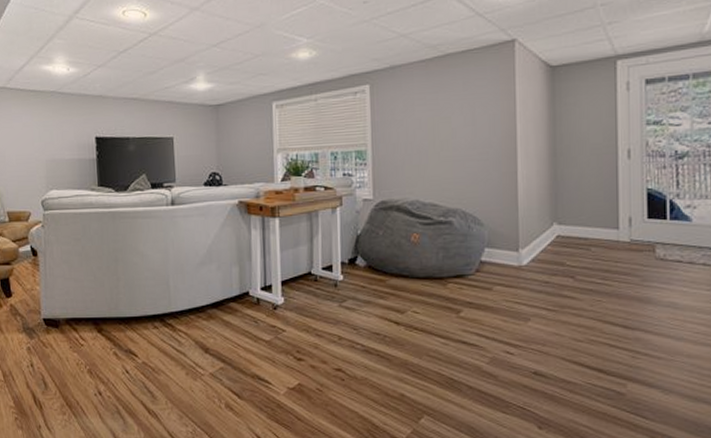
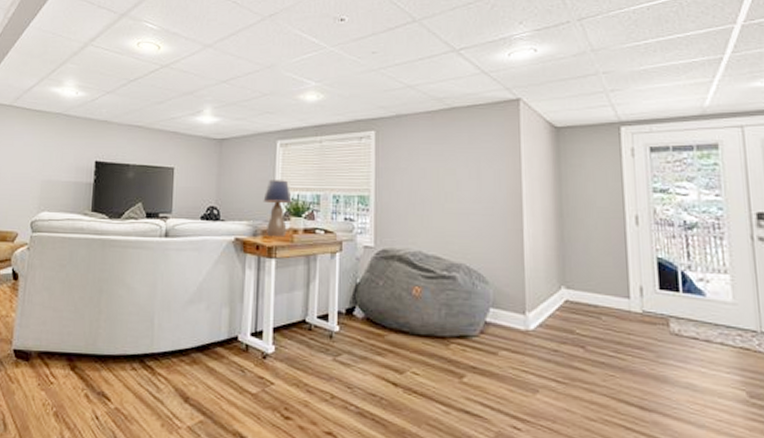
table lamp: none [263,141,291,197] -> present [263,180,292,237]

